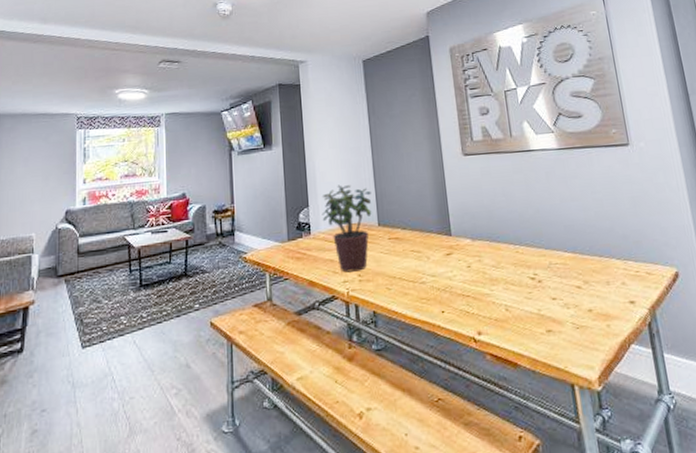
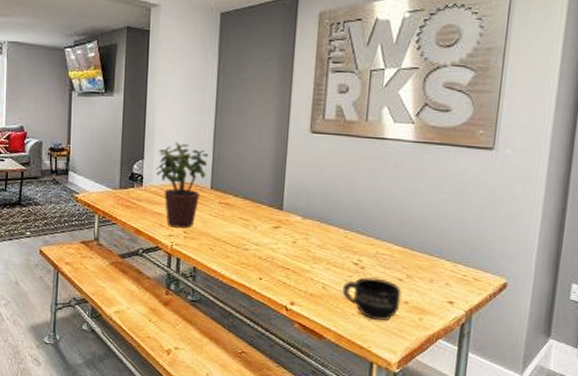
mug: none [525,289,585,336] -> present [342,277,402,321]

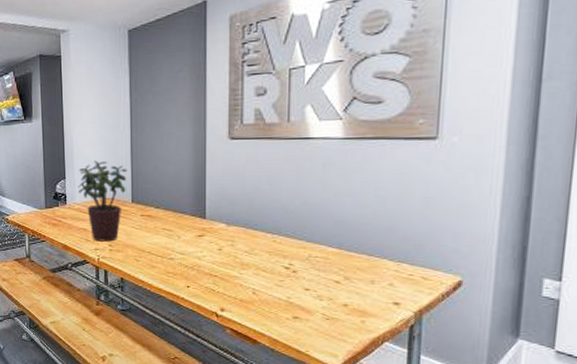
mug: present [342,277,402,321] -> none [274,281,340,325]

